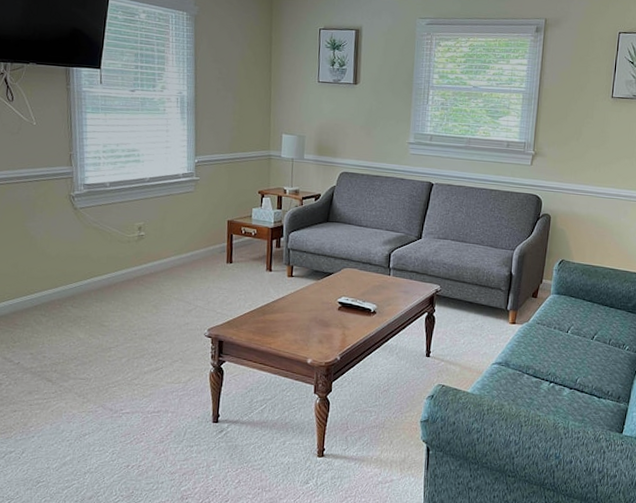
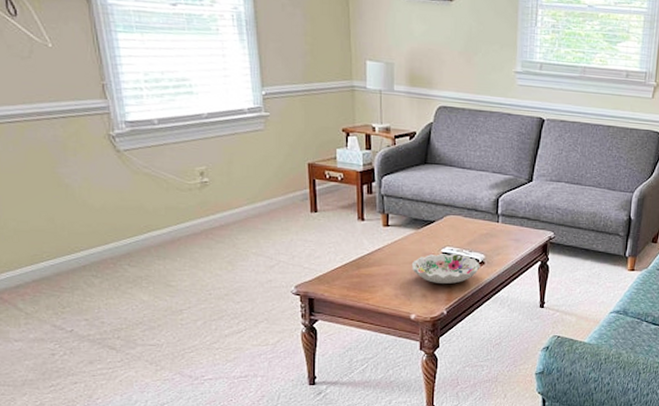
decorative bowl: none [310,303,372,332] -> present [411,253,480,285]

